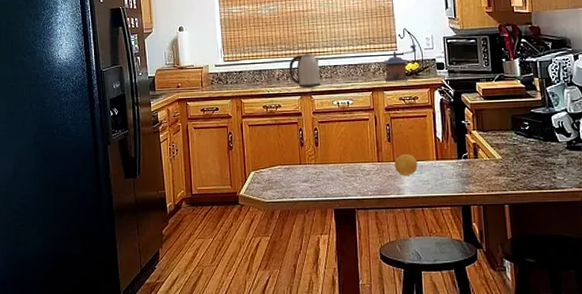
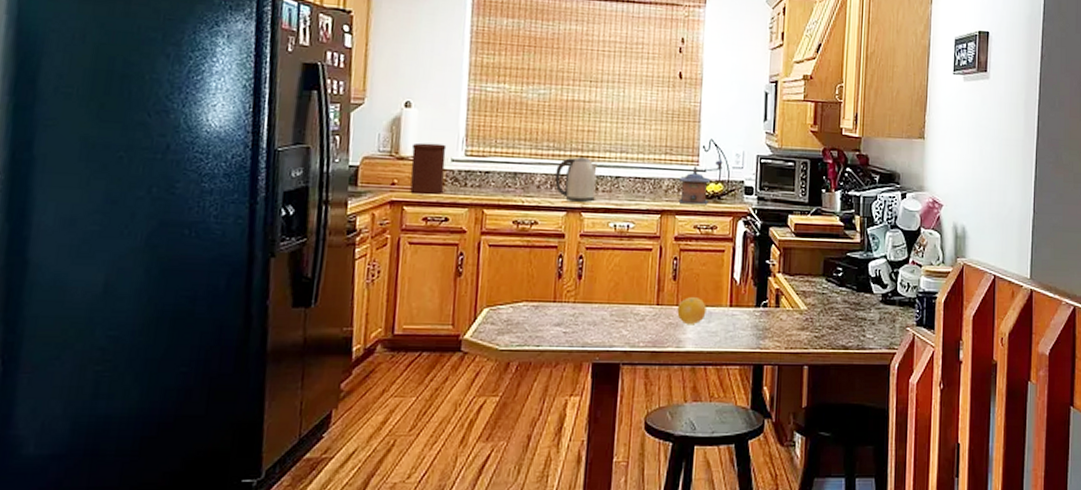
canister: none [187,54,213,93] -> present [410,142,447,195]

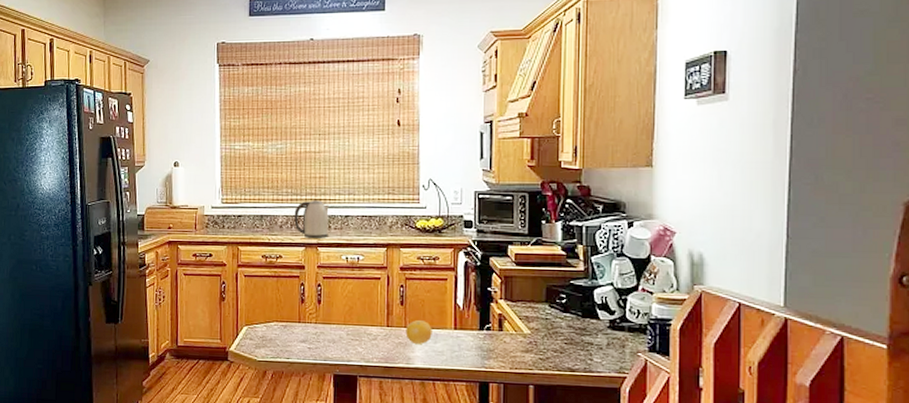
canister: present [410,142,447,195] -> none [181,194,207,236]
coffee grinder: present [678,160,723,205] -> none [402,197,442,239]

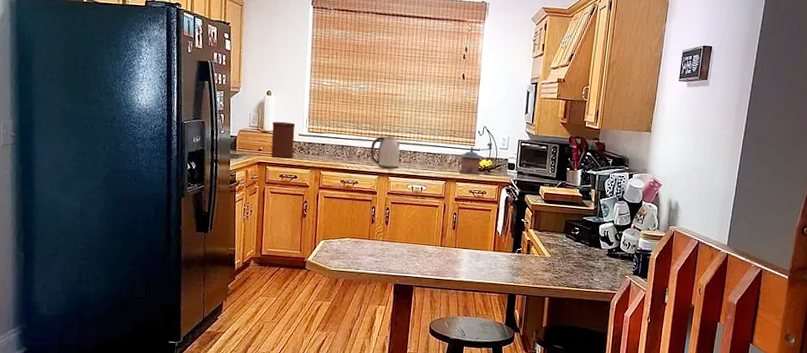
canister: none [181,194,207,236] -> present [271,121,296,159]
coffee grinder: none [402,197,442,239] -> present [458,142,493,176]
fruit: present [405,320,432,344] -> none [455,242,476,262]

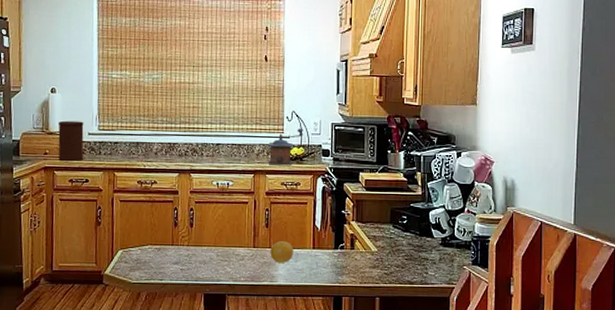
kettle: present [370,136,401,170] -> none [169,129,202,165]
fruit: none [455,242,476,262] -> present [270,241,294,263]

